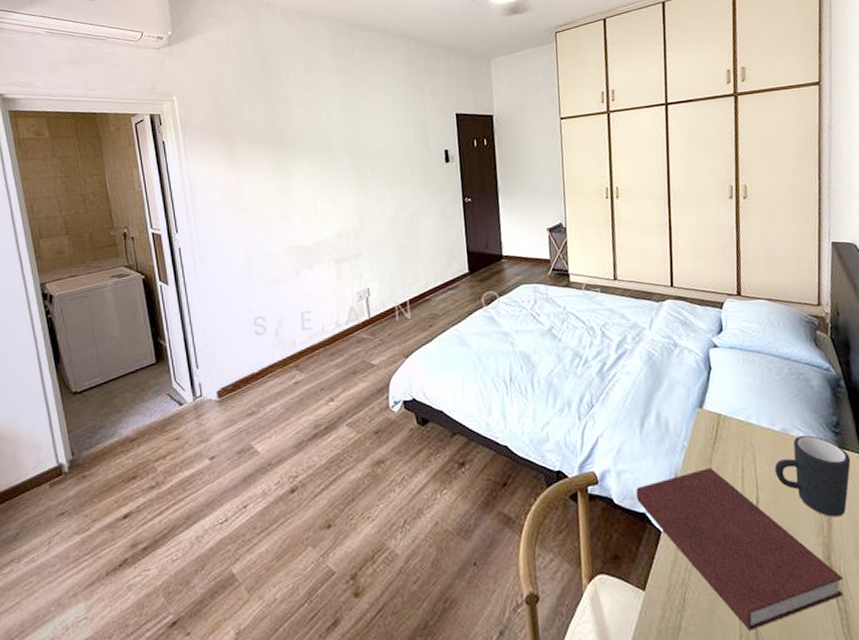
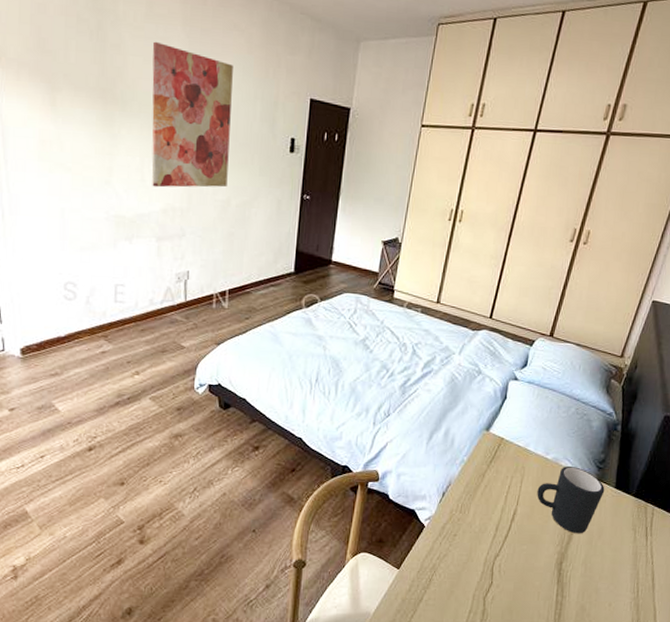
wall art: none [313,91,393,215] -> present [151,41,233,188]
notebook: present [636,468,844,631] -> none [410,481,567,609]

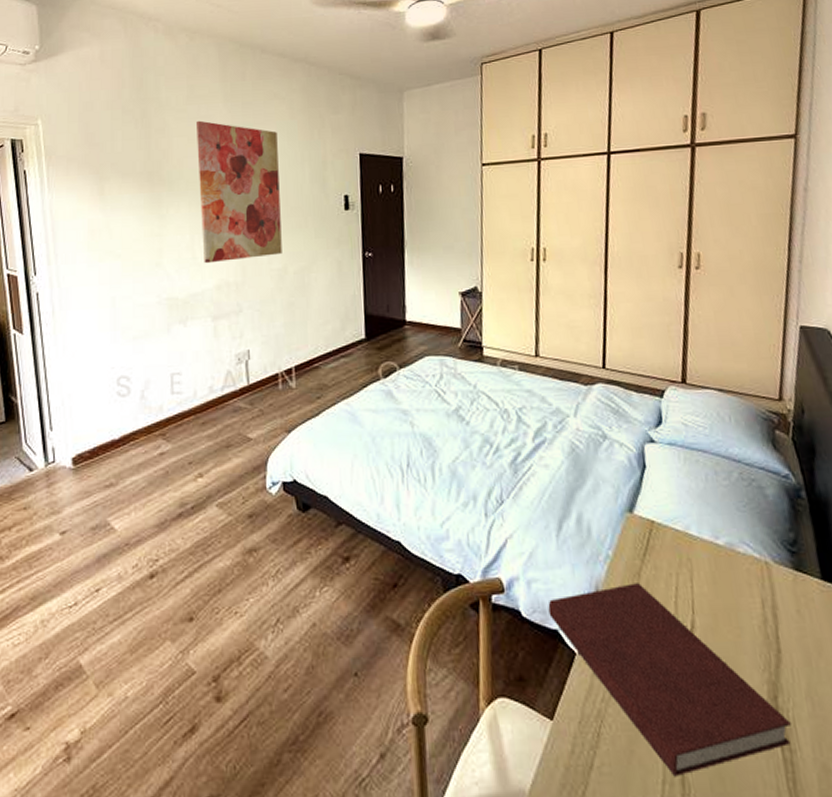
notebook: none [410,481,567,609] -> present [548,583,791,777]
mug: present [537,466,605,534] -> none [715,553,809,652]

